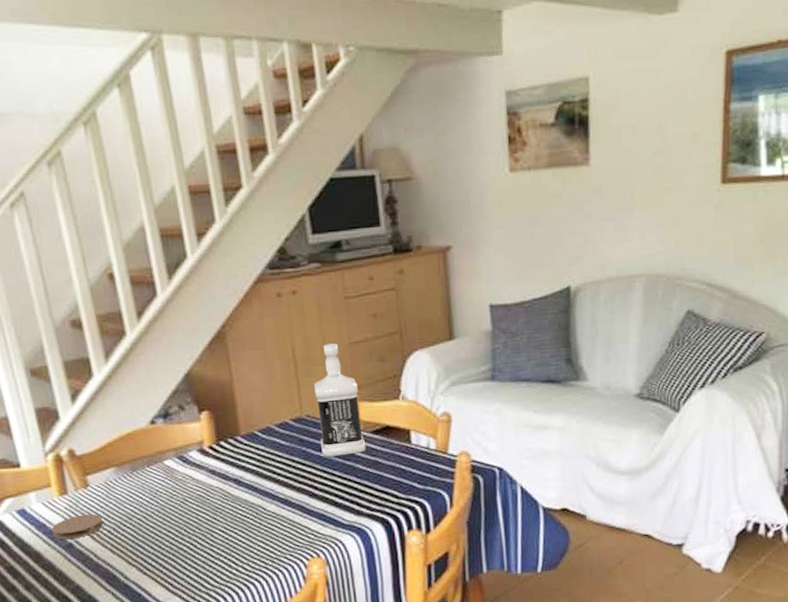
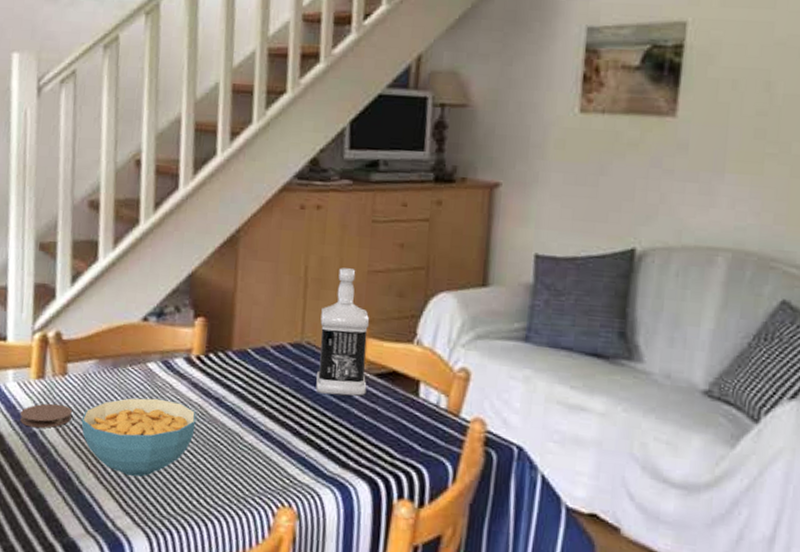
cereal bowl: none [113,490,221,563] -> present [81,397,197,477]

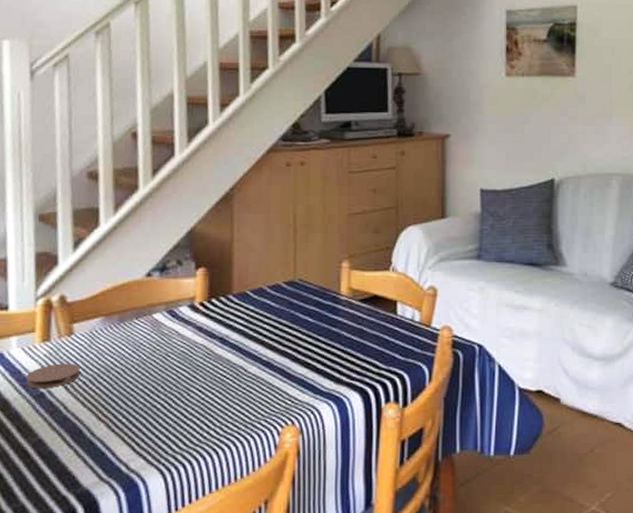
cereal bowl: present [81,397,197,477] -> none [90,345,203,421]
bottle: present [316,268,370,396] -> none [309,213,353,322]

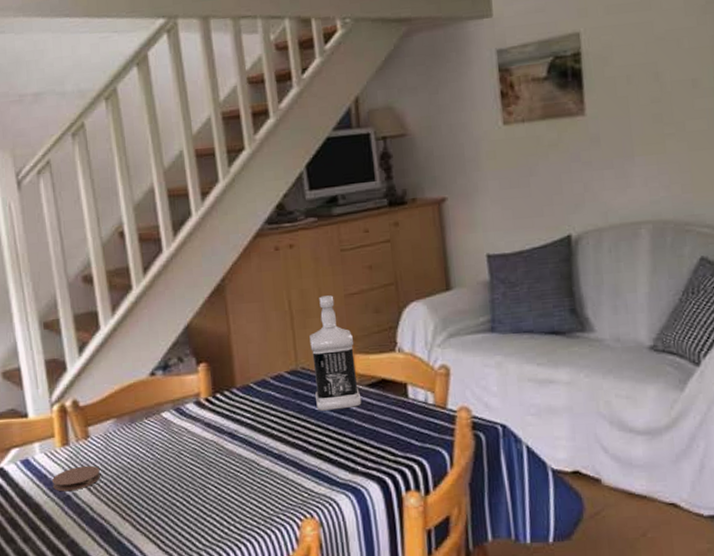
bottle: none [309,213,353,322] -> present [309,295,362,411]

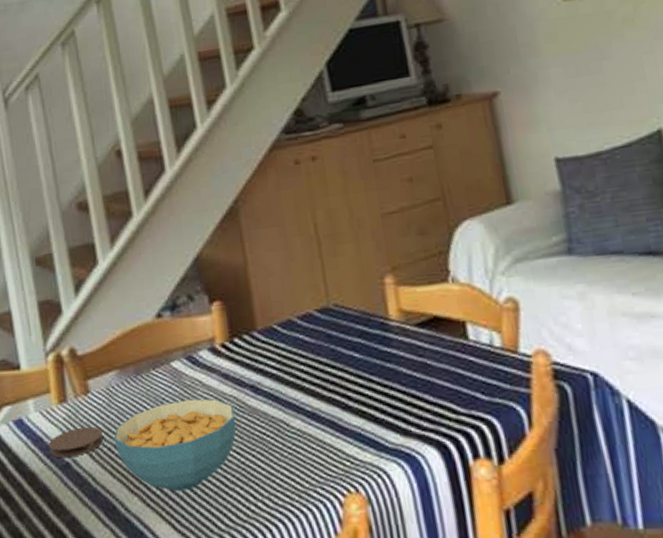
cereal bowl: none [110,443,215,519] -> present [114,398,236,492]
bottle: present [309,295,362,411] -> none [341,215,411,358]

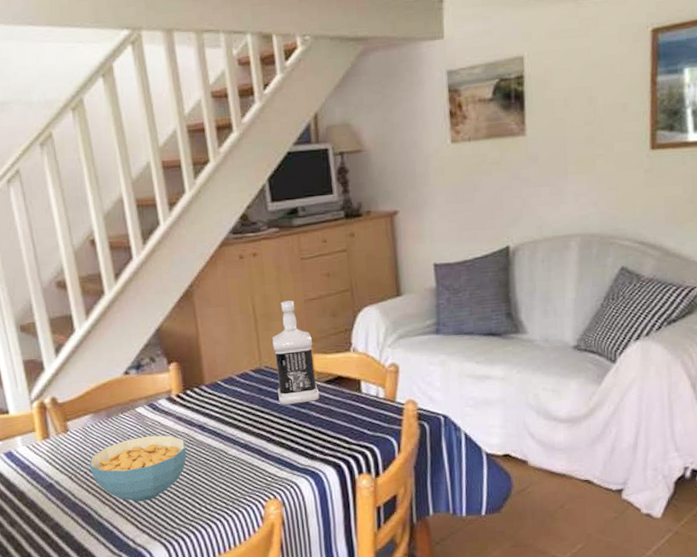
coaster: present [48,426,104,458] -> none [34,456,81,480]
bottle: none [341,215,411,358] -> present [272,300,320,405]

